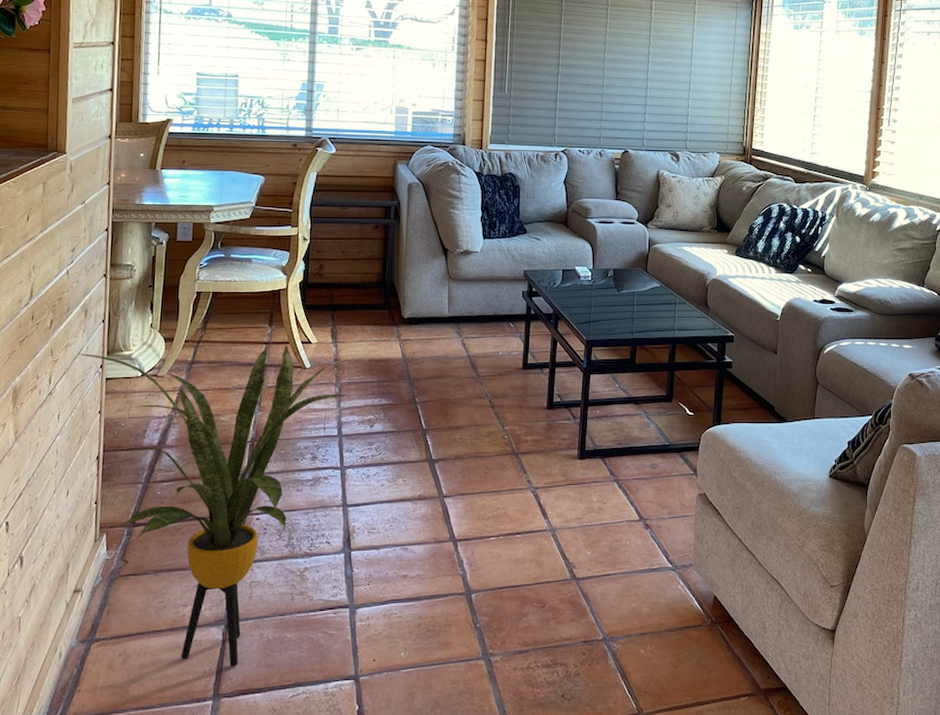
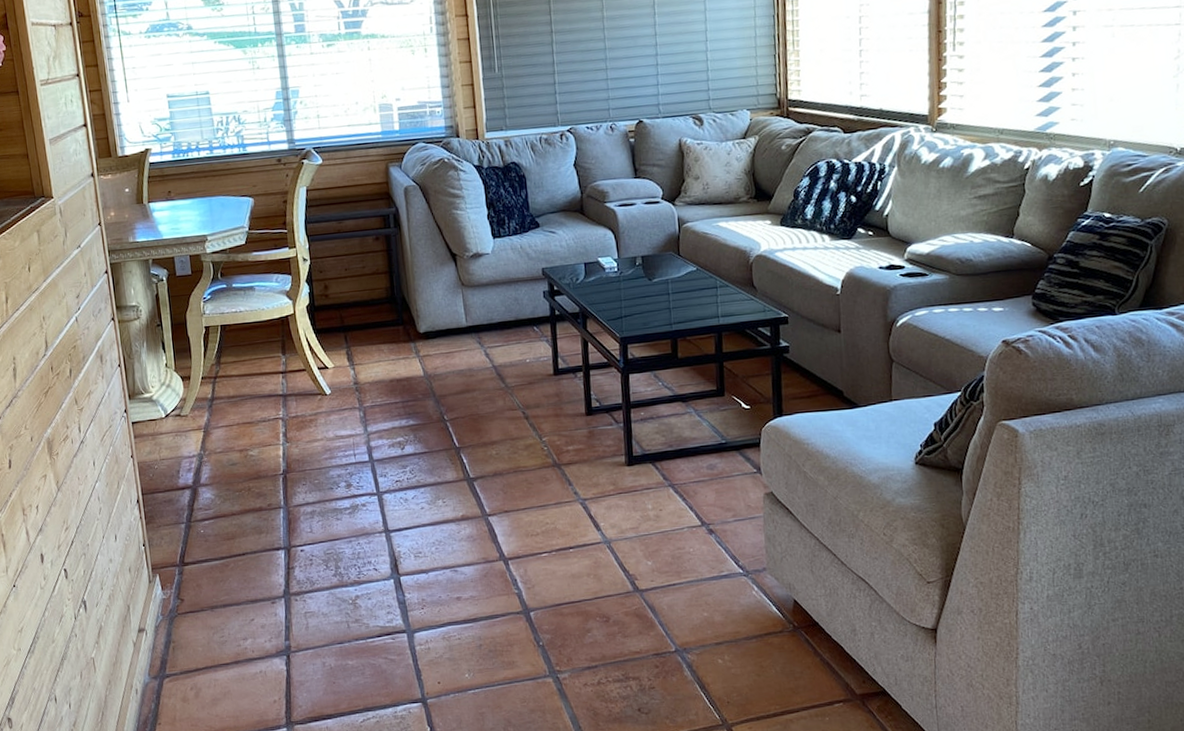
house plant: present [77,343,348,667] -> none [100,371,373,695]

